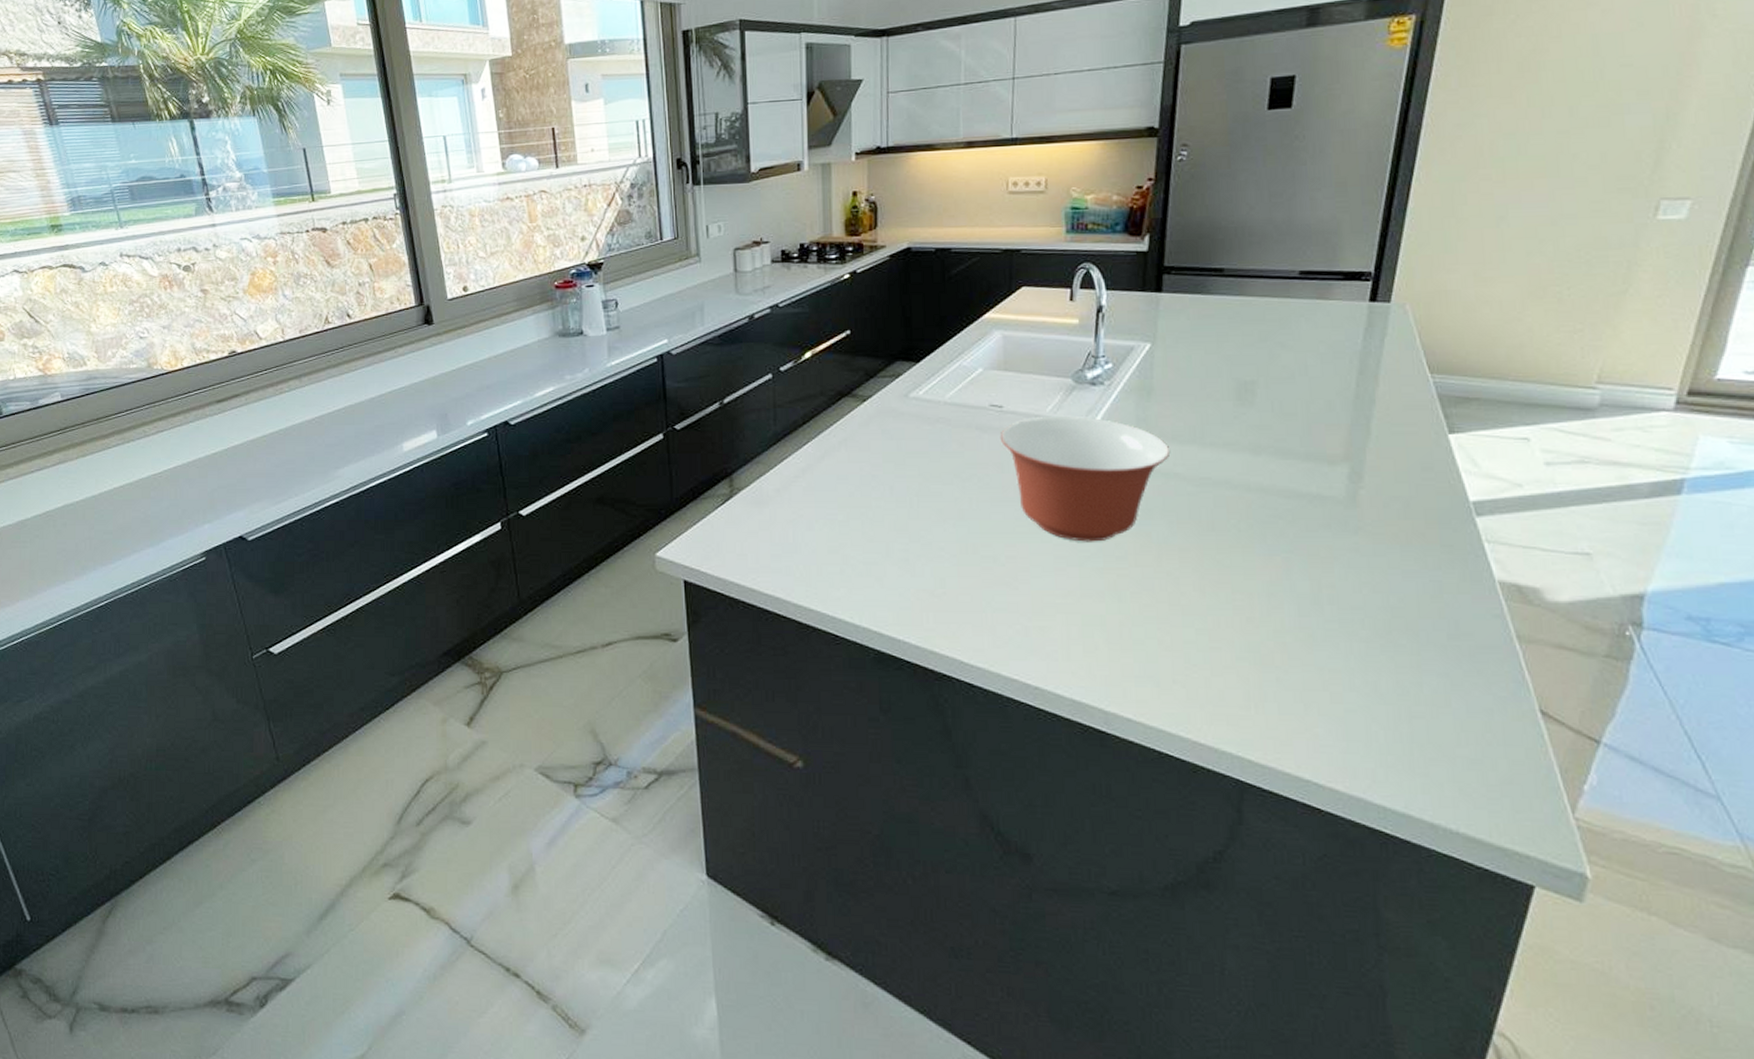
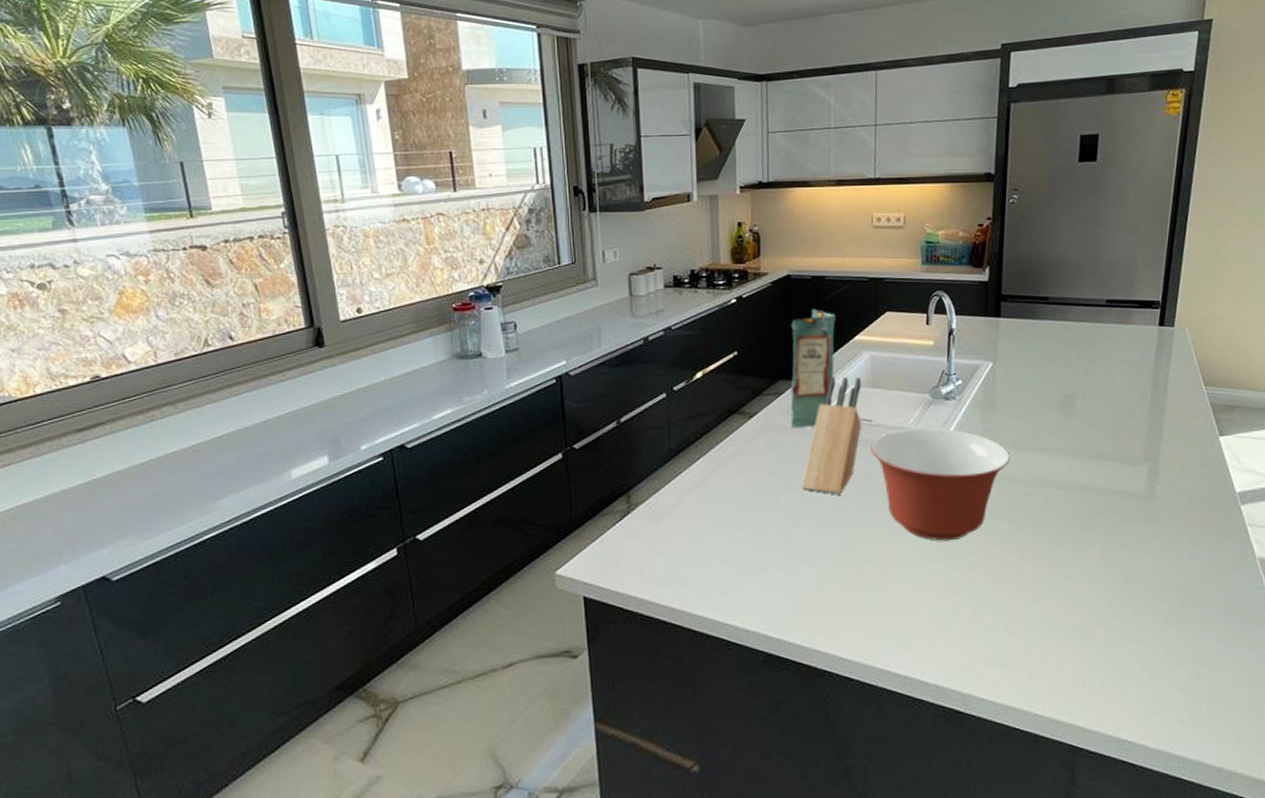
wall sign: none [908,284,962,413] -> present [790,308,836,428]
knife block: none [919,357,991,485] -> present [801,376,862,494]

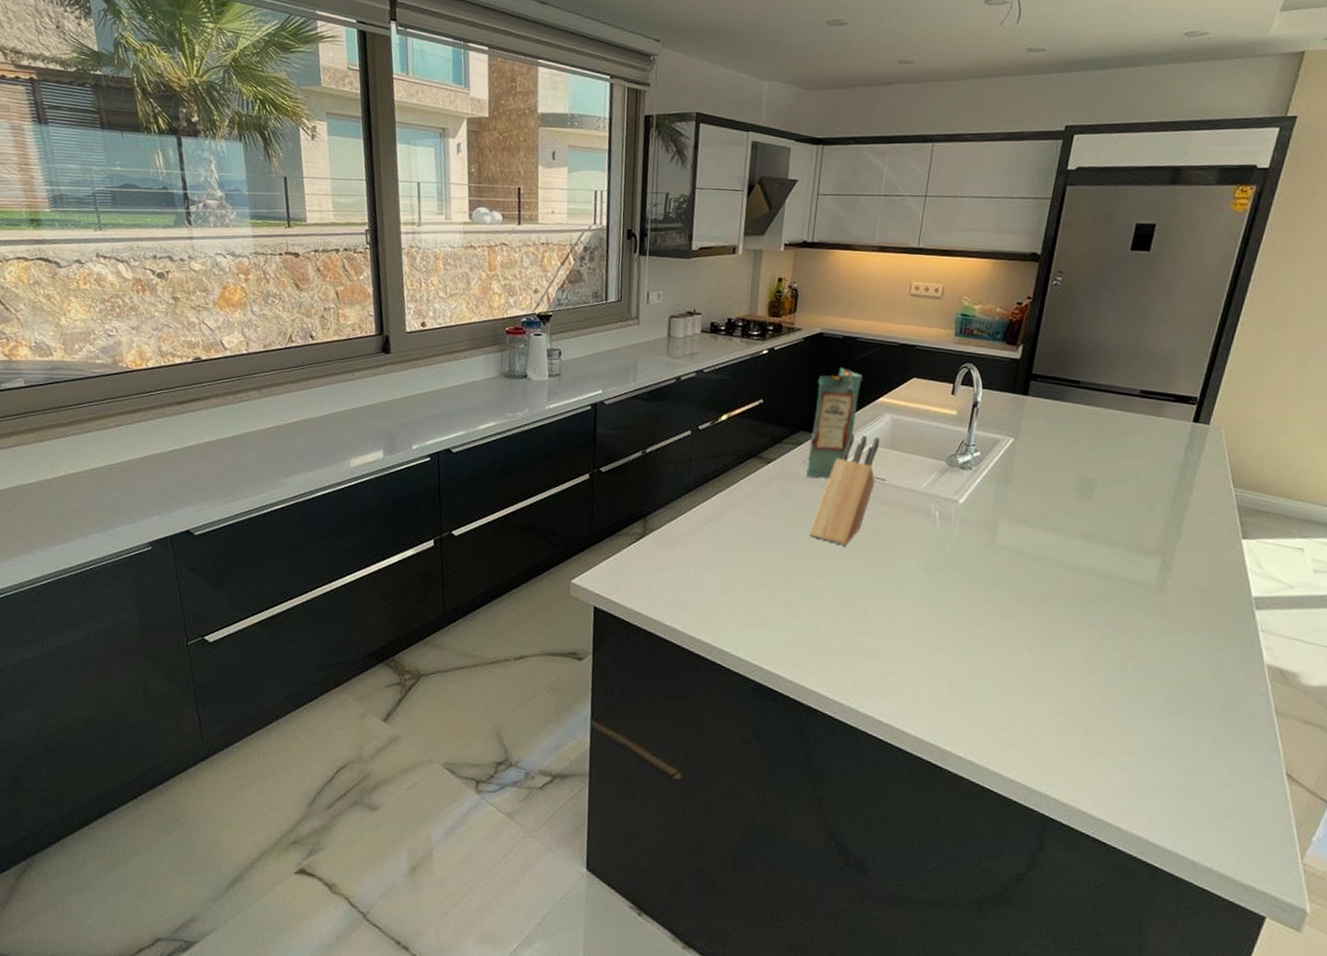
mixing bowl: present [870,428,1011,541] -> none [880,492,1020,604]

